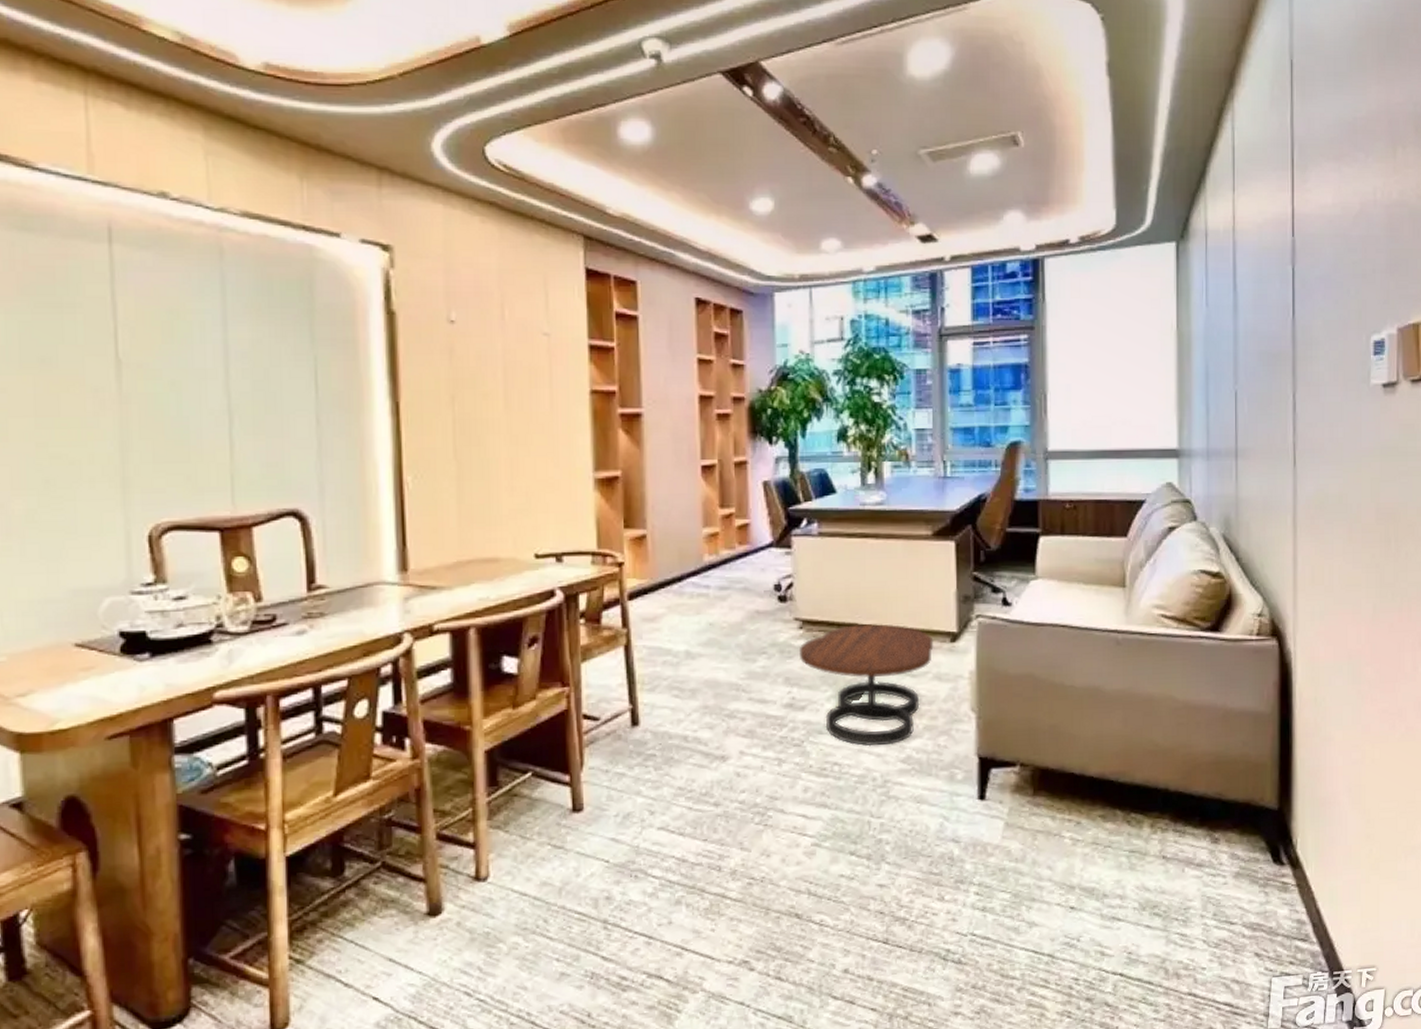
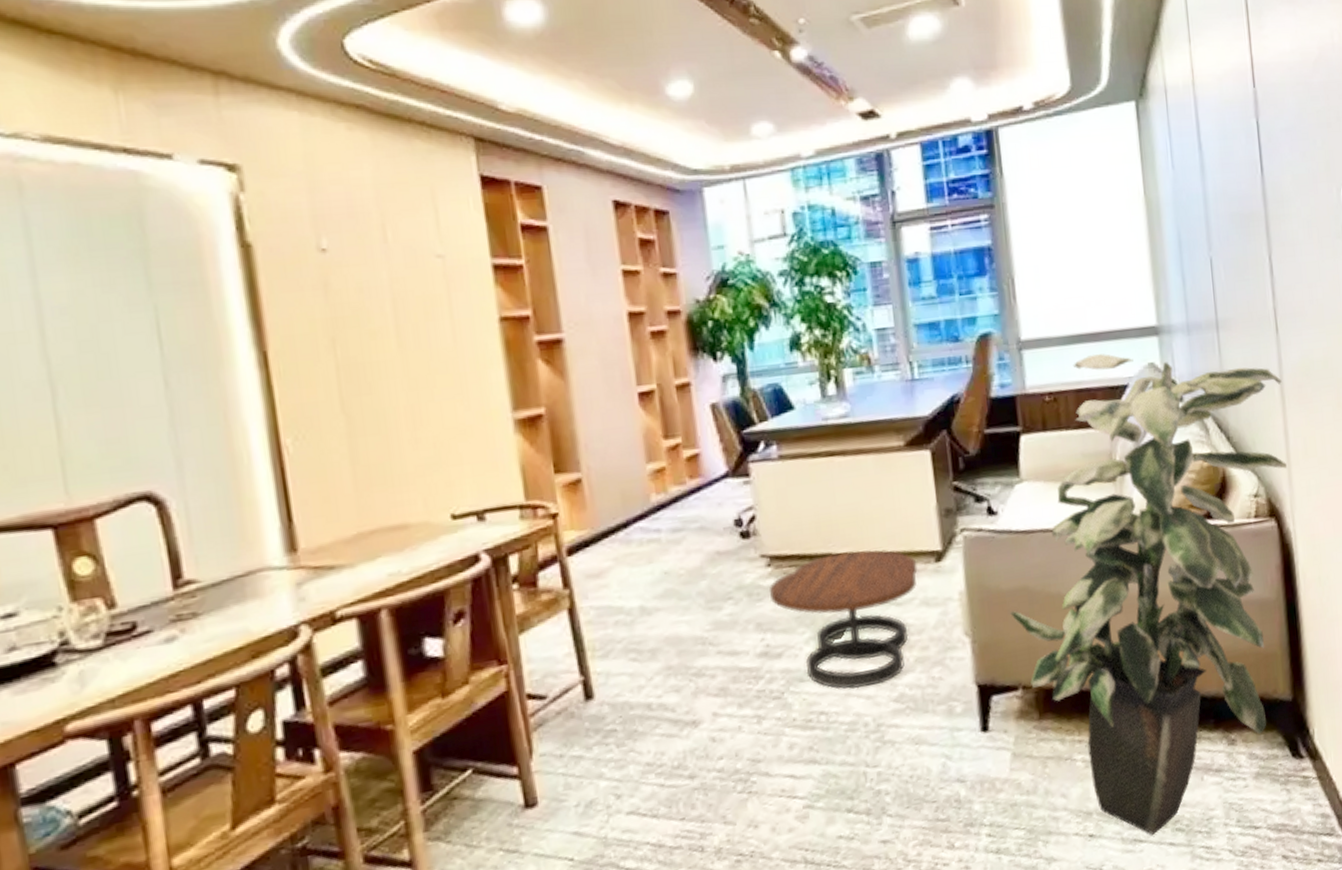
indoor plant: none [1015,469,1295,916] -> present [1010,353,1287,835]

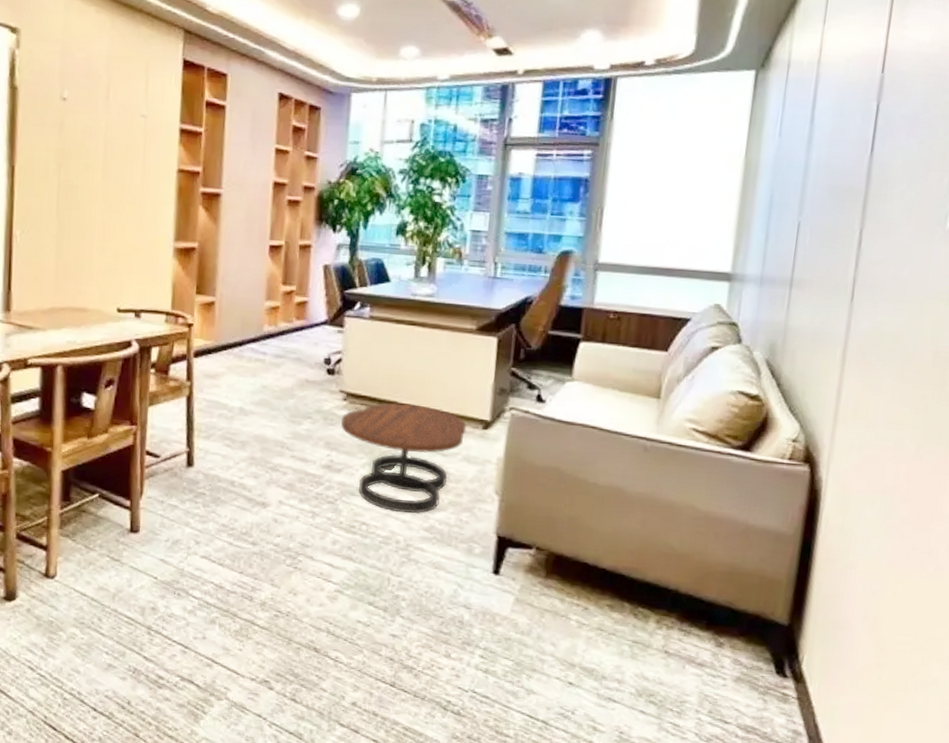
indoor plant: present [1010,353,1287,835] -> none [539,286,846,699]

